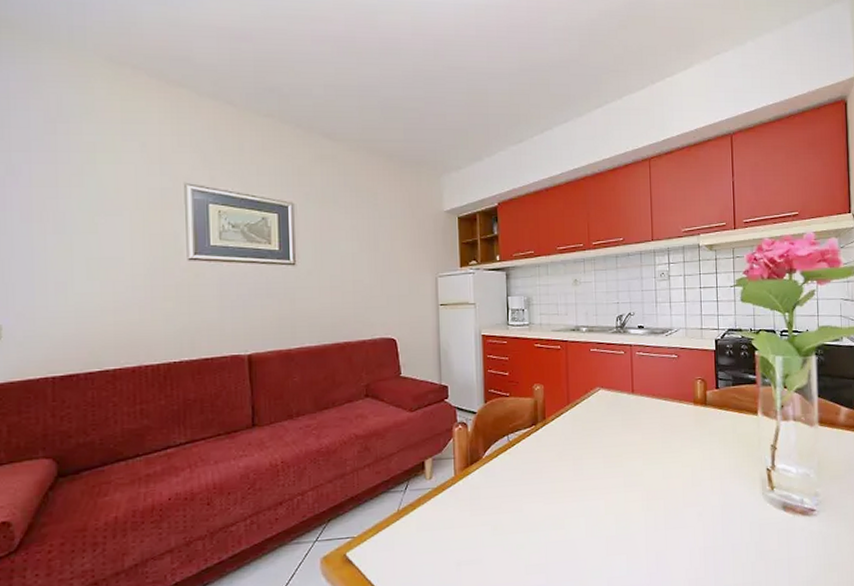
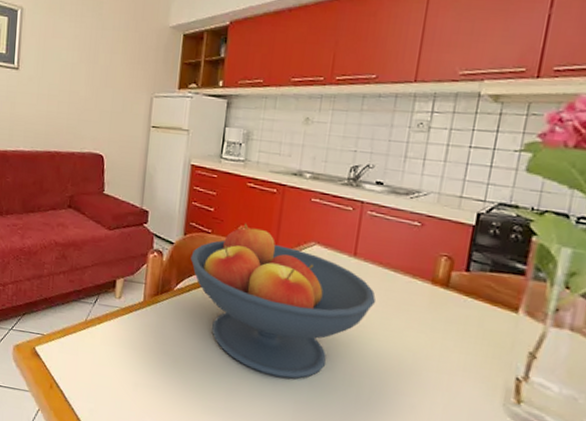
fruit bowl: none [494,381,656,519] -> present [190,223,376,379]

